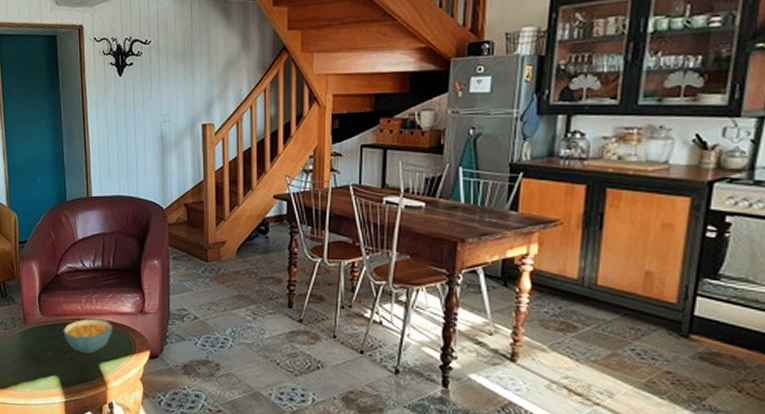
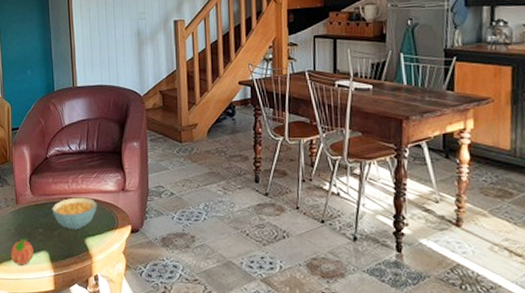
fruit: none [17,361,43,390] -> present [10,238,34,265]

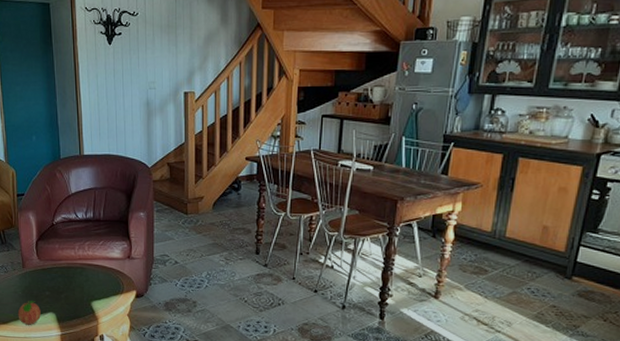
cereal bowl: present [52,197,97,230] -> none [58,263,103,294]

